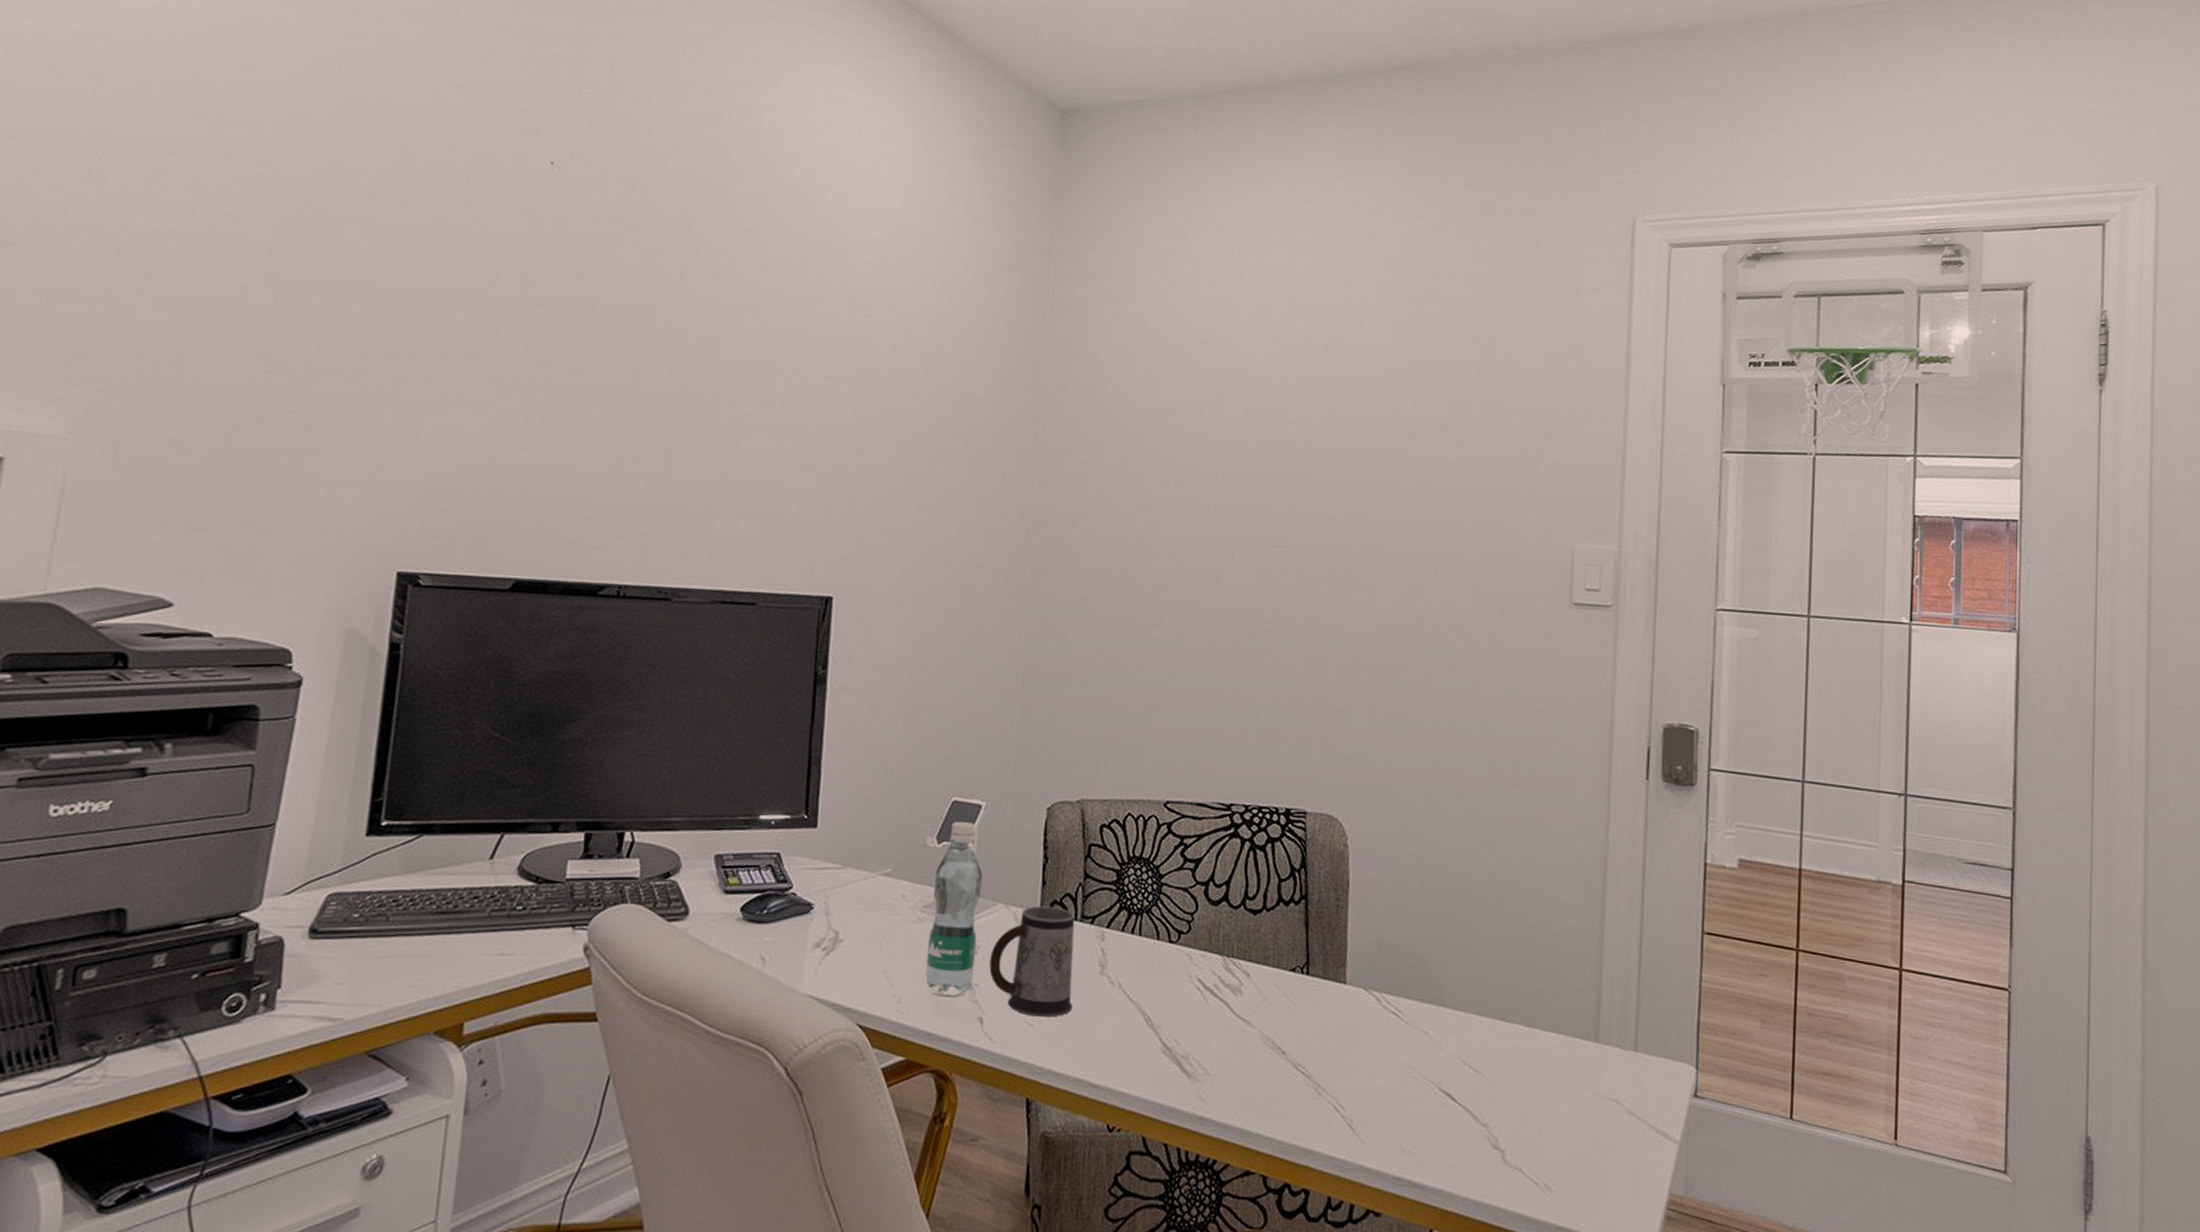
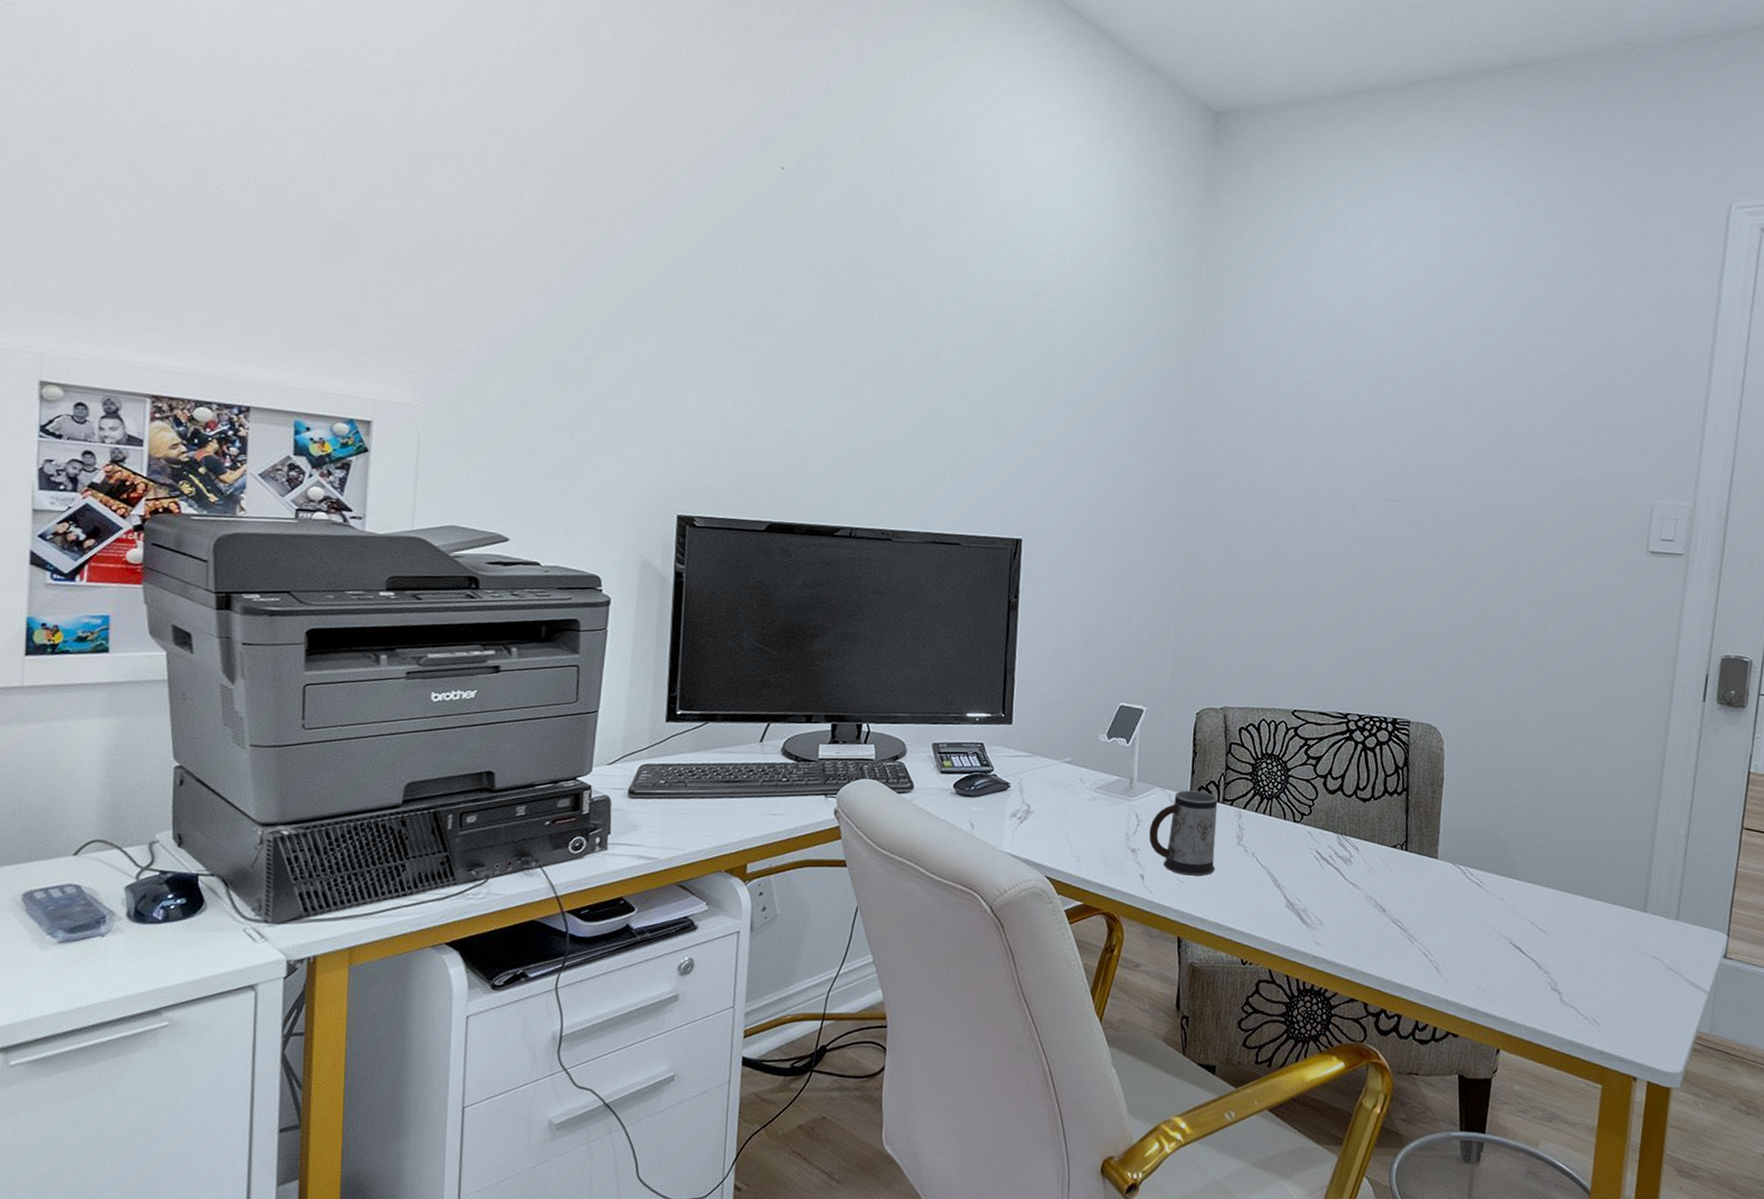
bottle: present [925,821,983,997] -> none [1098,722,1144,858]

